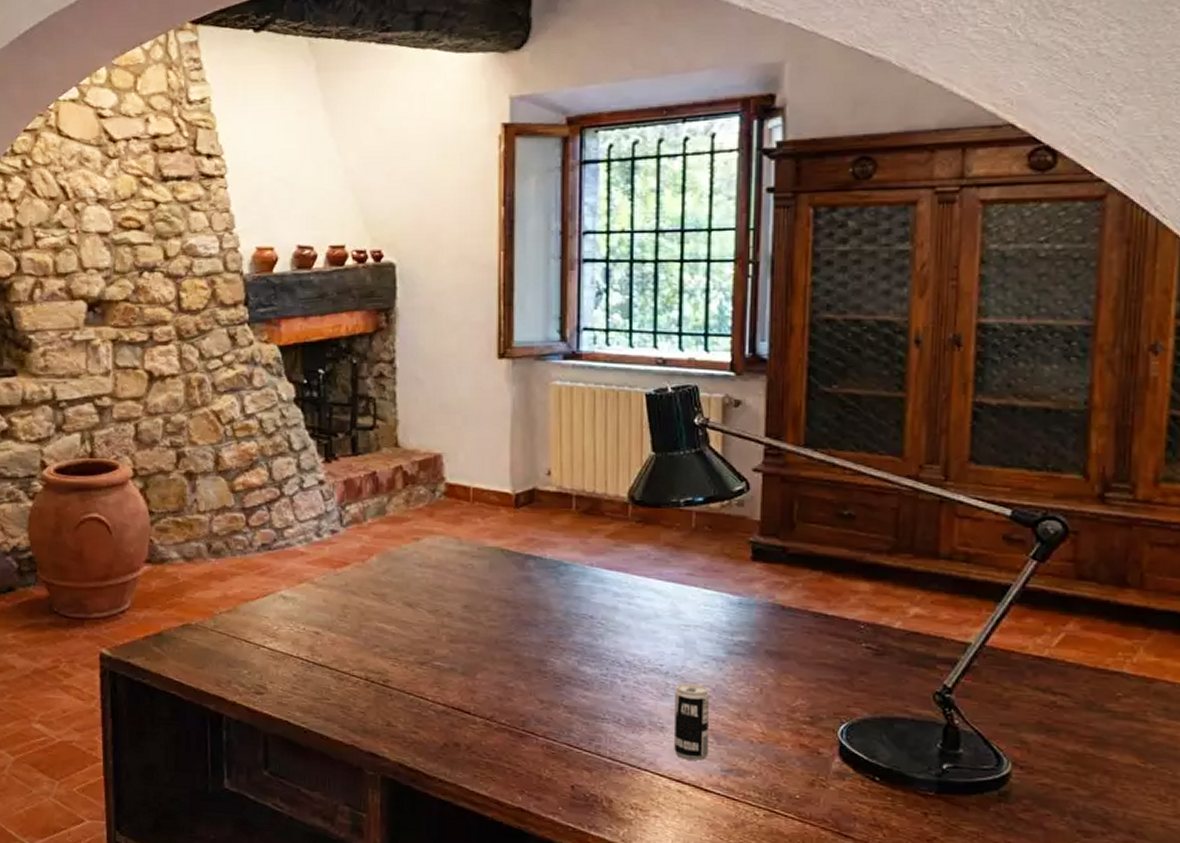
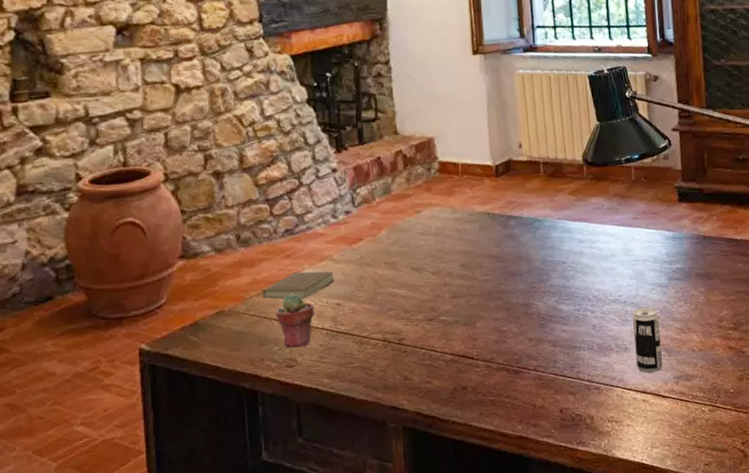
book: none [220,592,314,623] -> present [251,271,334,300]
potted succulent: none [245,615,290,674] -> present [275,294,315,348]

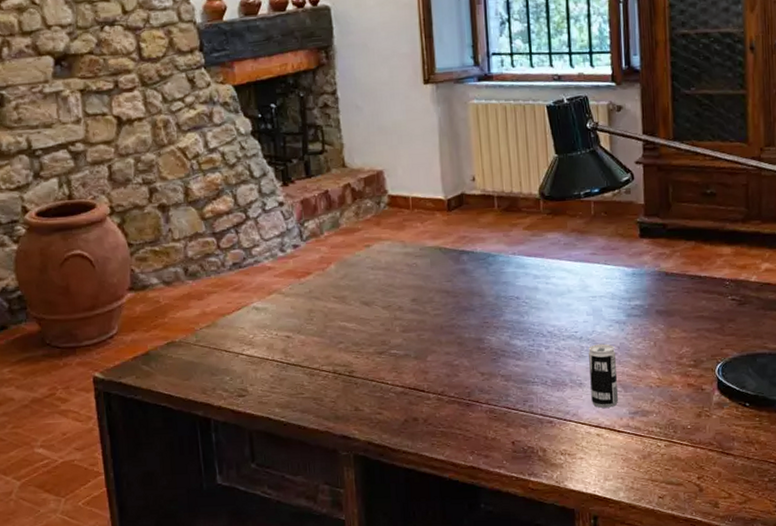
book: present [251,271,334,300] -> none [200,304,284,332]
potted succulent: present [275,294,315,348] -> none [225,326,265,378]

